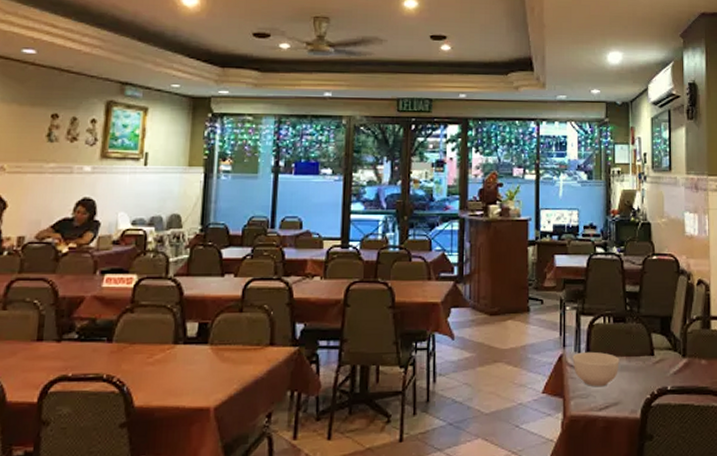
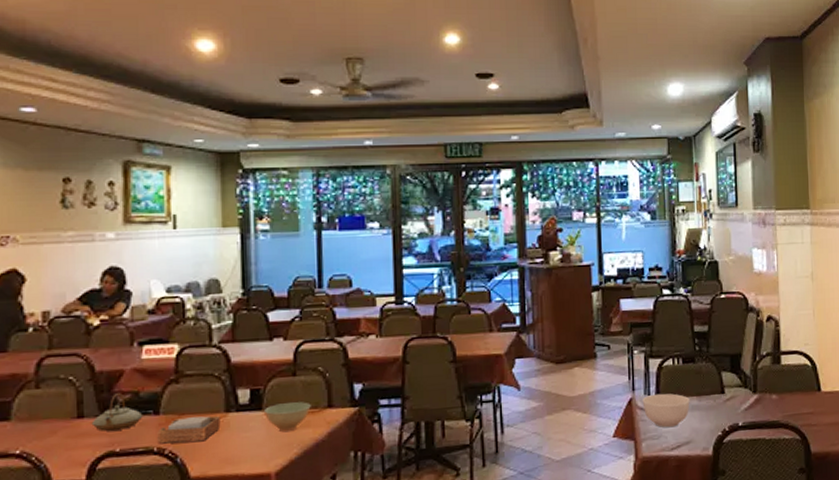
teapot: none [49,319,98,355] -> present [91,393,143,431]
napkin holder: none [108,346,168,372] -> present [157,415,221,444]
bowl: none [210,338,254,368] -> present [265,402,311,433]

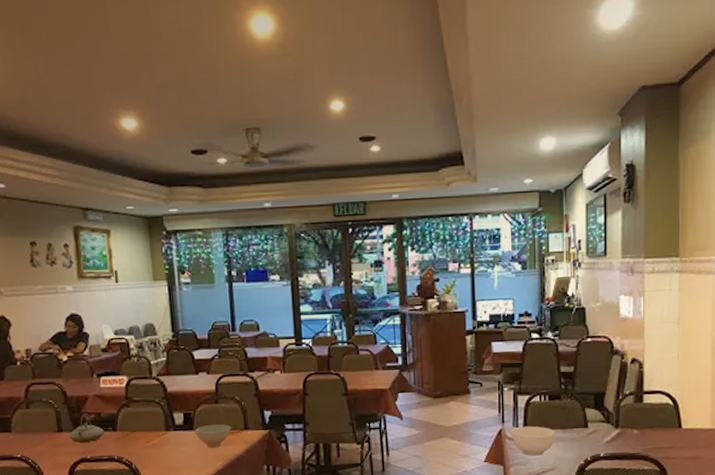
napkin holder: present [157,415,221,444] -> none [116,433,163,454]

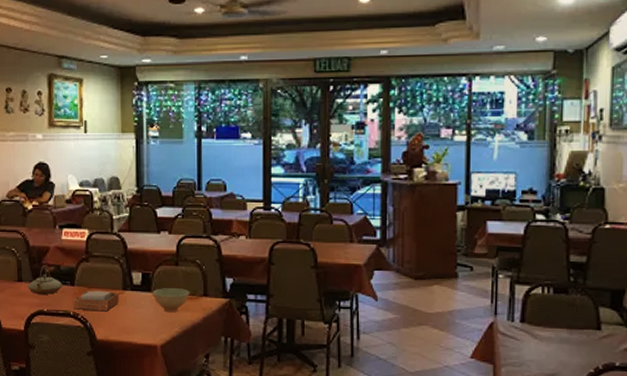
napkin holder: none [116,433,163,454] -> present [73,291,119,312]
bowl: present [511,426,555,456] -> none [505,321,559,357]

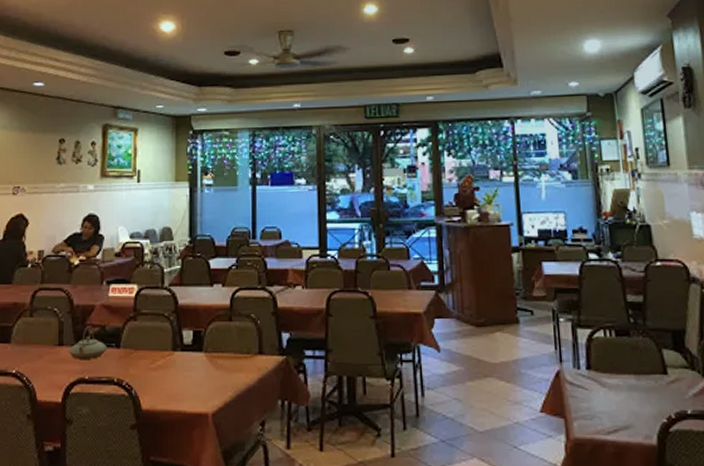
napkin holder: present [73,291,119,312] -> none [117,353,168,377]
bowl: present [153,288,190,313] -> none [205,346,244,375]

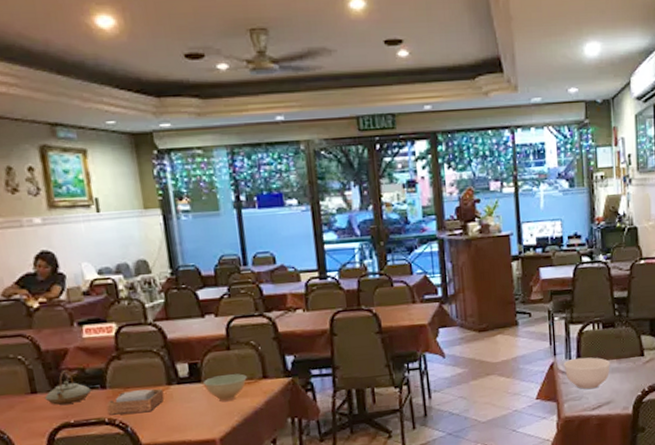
napkin holder: none [117,353,168,377] -> present [106,388,165,415]
bowl: none [205,346,244,375] -> present [203,374,247,402]
bowl: none [571,368,627,408] -> present [563,357,610,390]

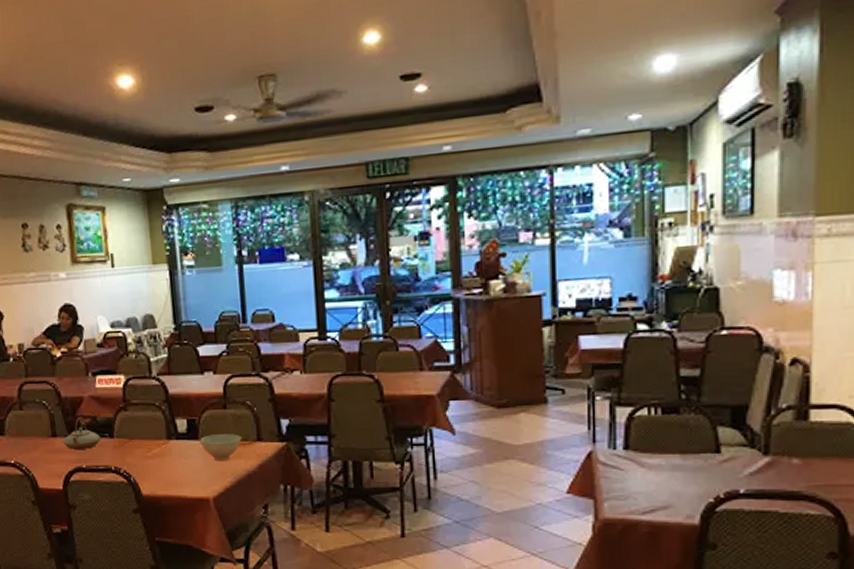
napkin holder: present [106,388,165,415] -> none [113,442,164,465]
bowl: present [563,357,610,390] -> none [605,448,670,488]

